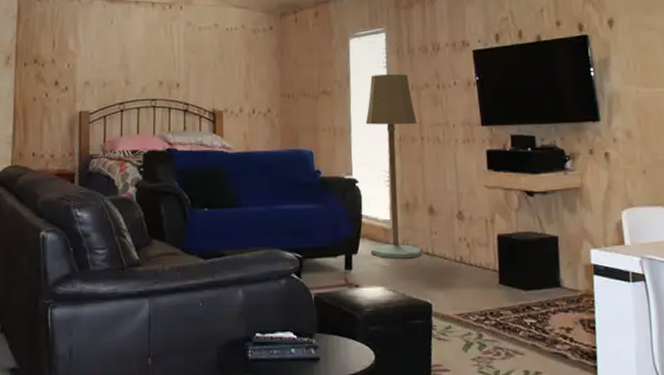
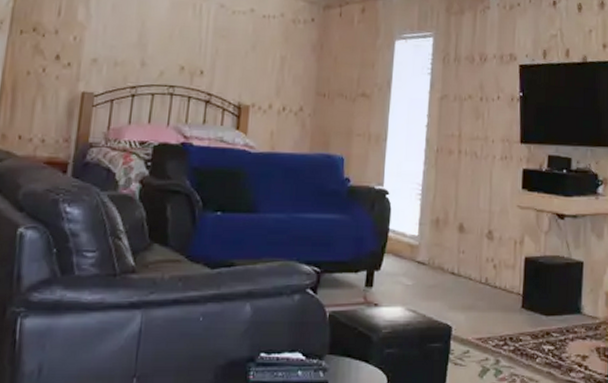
floor lamp: present [365,74,422,259] -> none [395,81,456,278]

